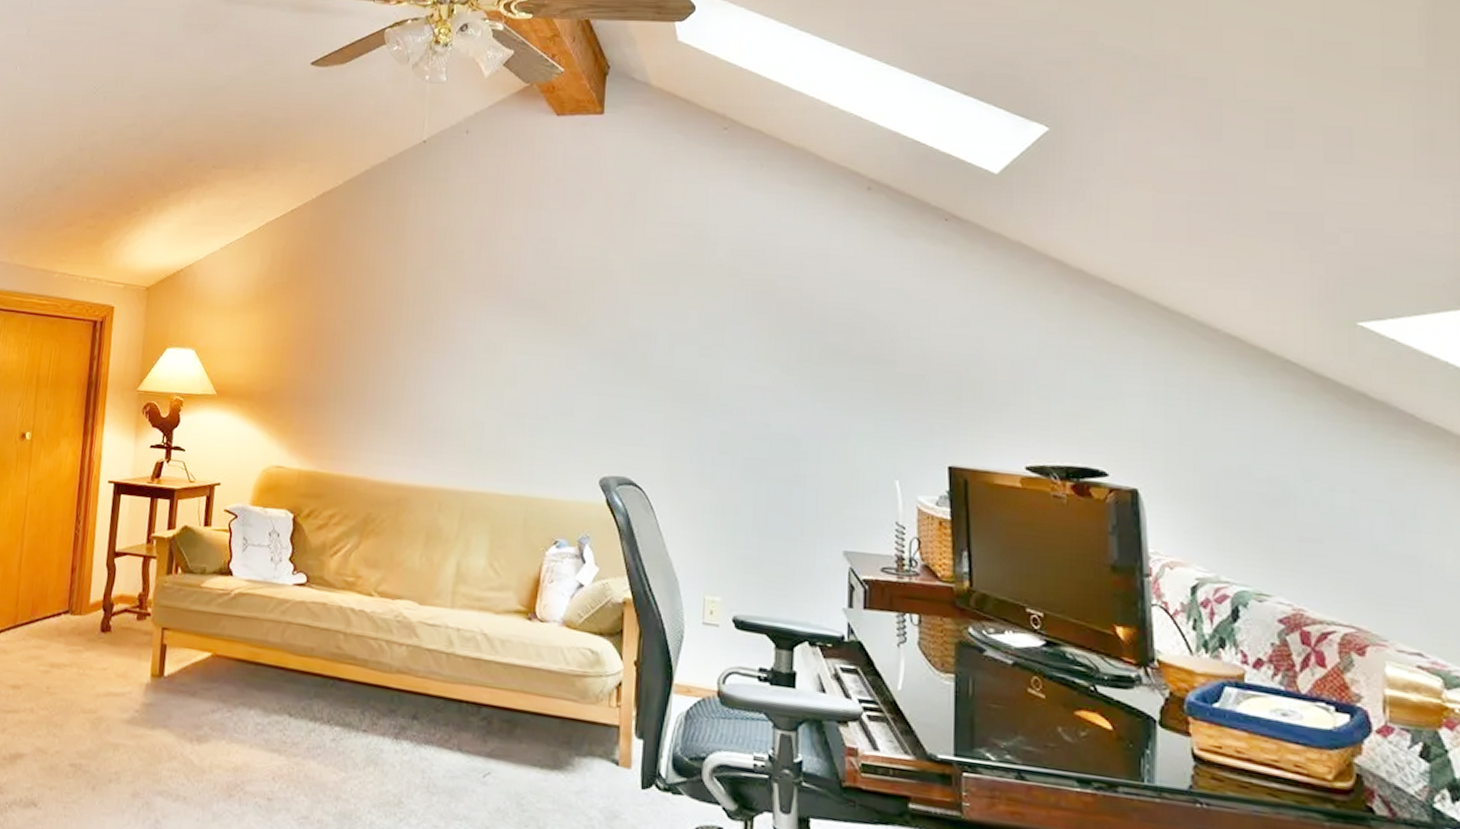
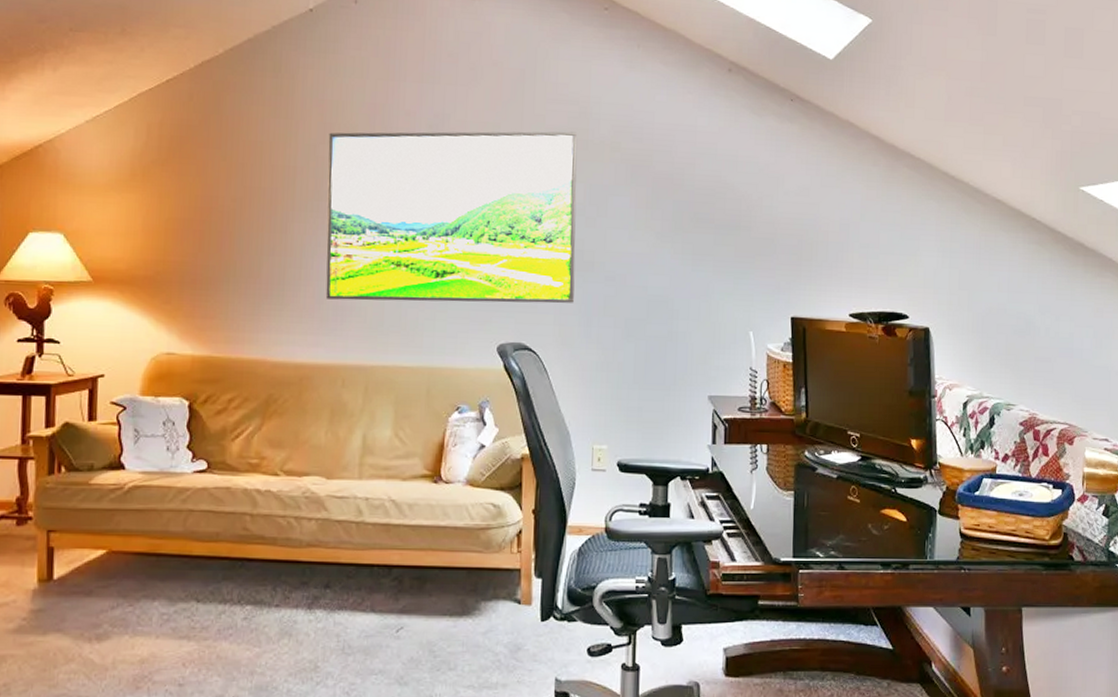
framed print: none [426,255,692,438] -> present [325,131,577,303]

